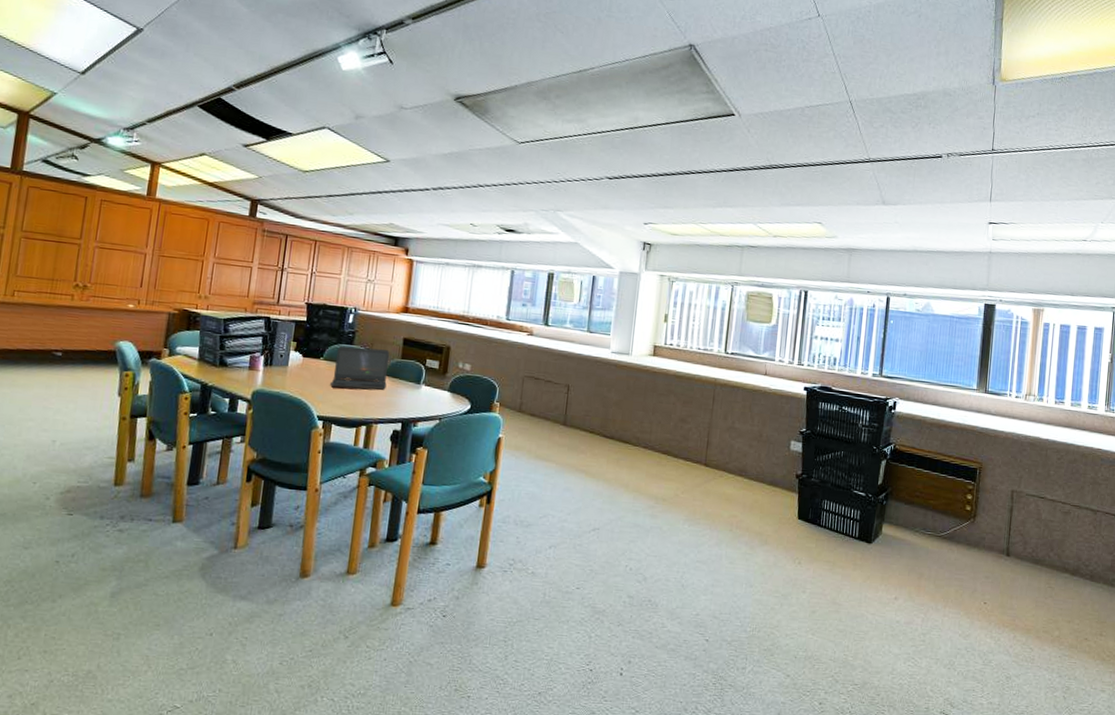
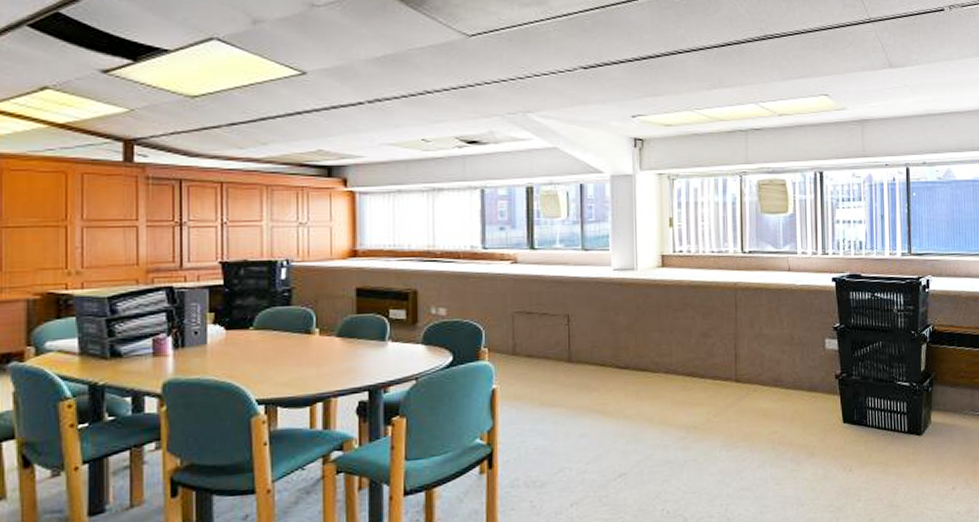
laptop computer: present [330,346,389,391] -> none [268,306,342,362]

